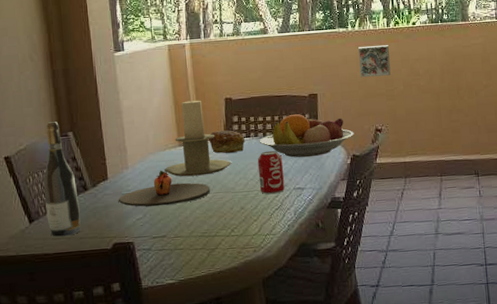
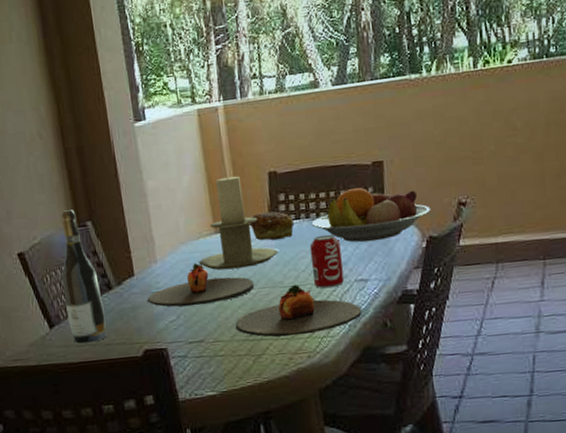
plate: none [193,190,299,234] -> present [235,284,362,337]
decorative tile: present [358,45,391,78] -> none [435,92,479,137]

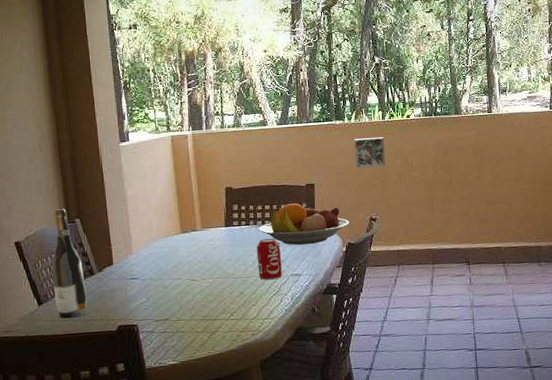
plate: present [147,263,255,307] -> none [123,256,212,291]
candle holder: present [198,176,278,270] -> none [166,189,231,263]
plate: present [235,284,362,337] -> none [194,276,296,318]
bread: present [250,211,295,241] -> none [210,218,245,241]
decorative tile: none [435,92,479,137] -> present [354,137,386,168]

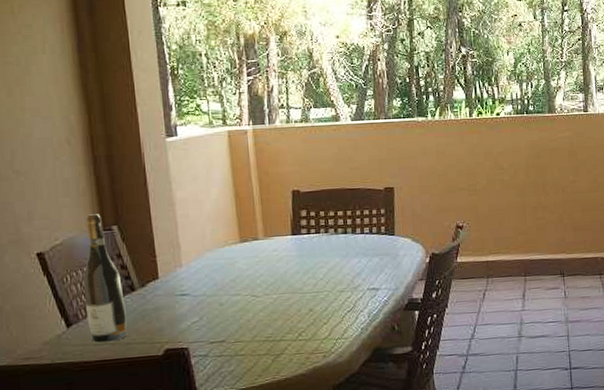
beverage can: present [256,238,282,281] -> none [327,248,358,296]
fruit bowl: present [258,203,350,245] -> none [330,209,434,256]
decorative tile: present [354,137,386,168] -> none [438,136,473,171]

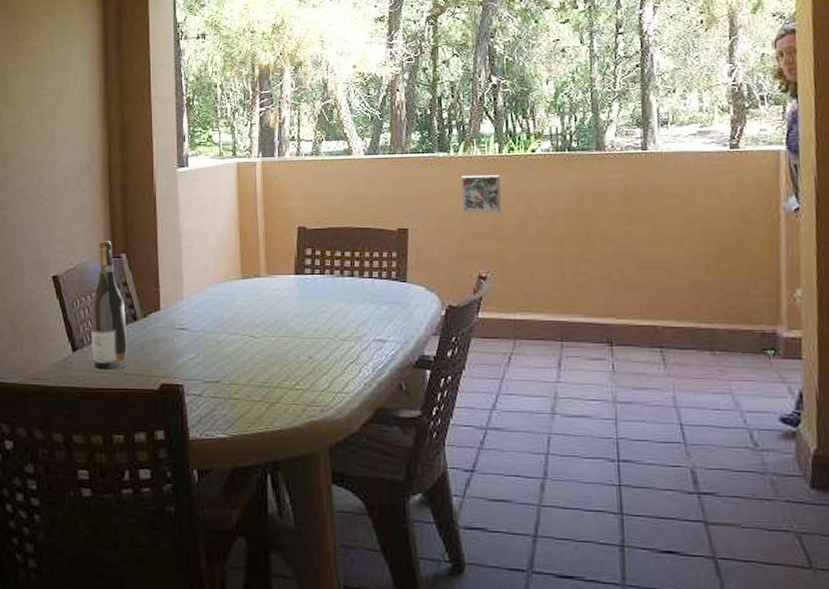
decorative tile: none [438,136,473,171] -> present [461,175,501,213]

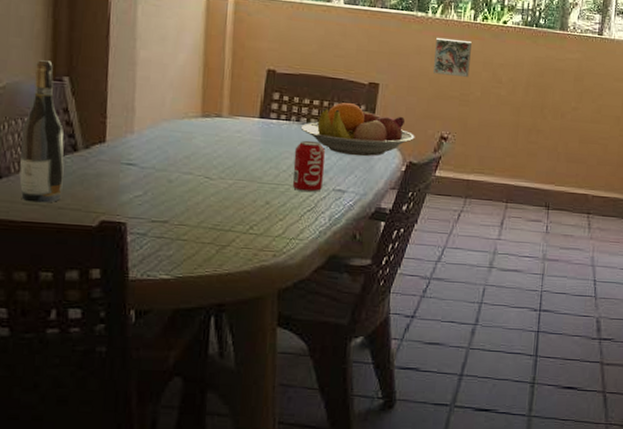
beverage can: none [331,292,362,345] -> present [293,140,325,193]
fruit bowl: none [335,251,452,304] -> present [300,103,415,156]

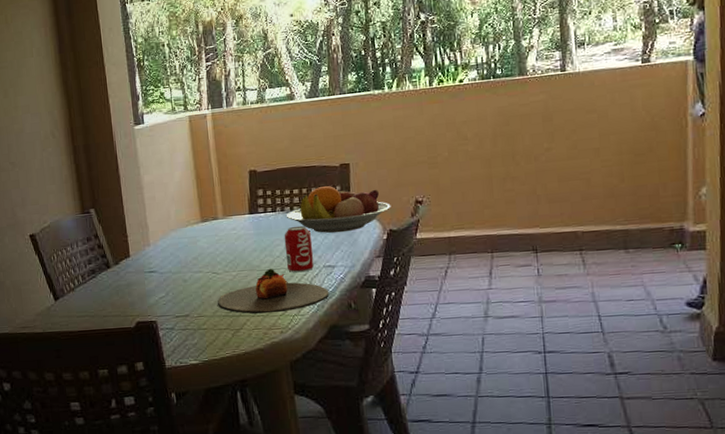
wine bottle: present [19,60,64,203] -> none [67,198,104,315]
plate: none [204,182,335,233] -> present [217,268,330,314]
decorative tile: present [433,37,472,77] -> none [396,107,434,144]

